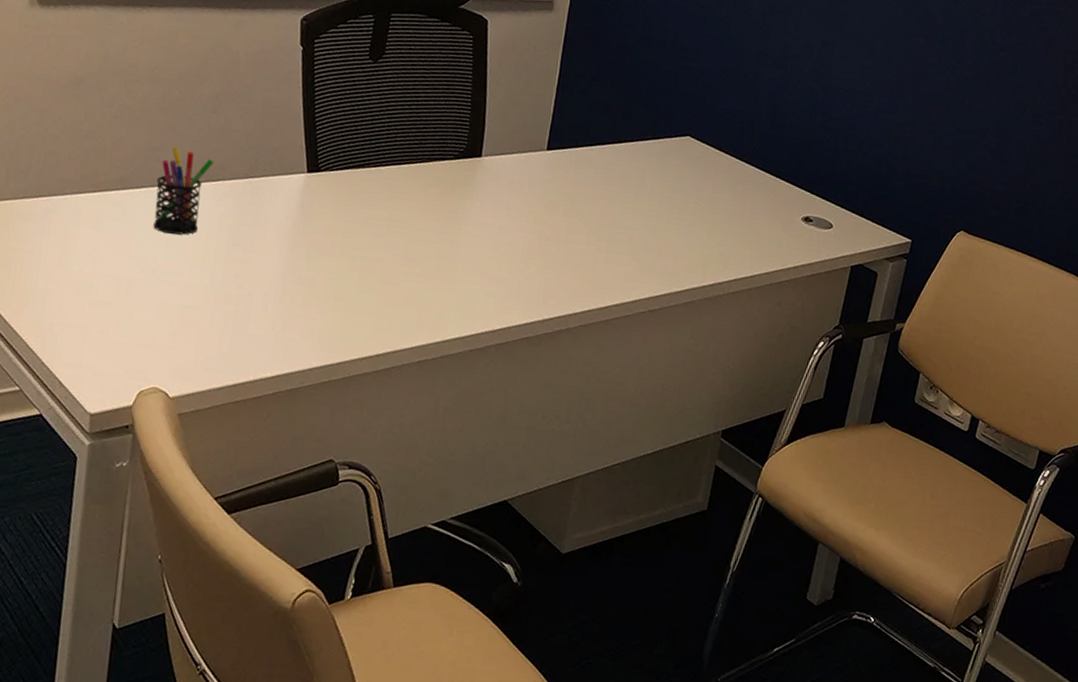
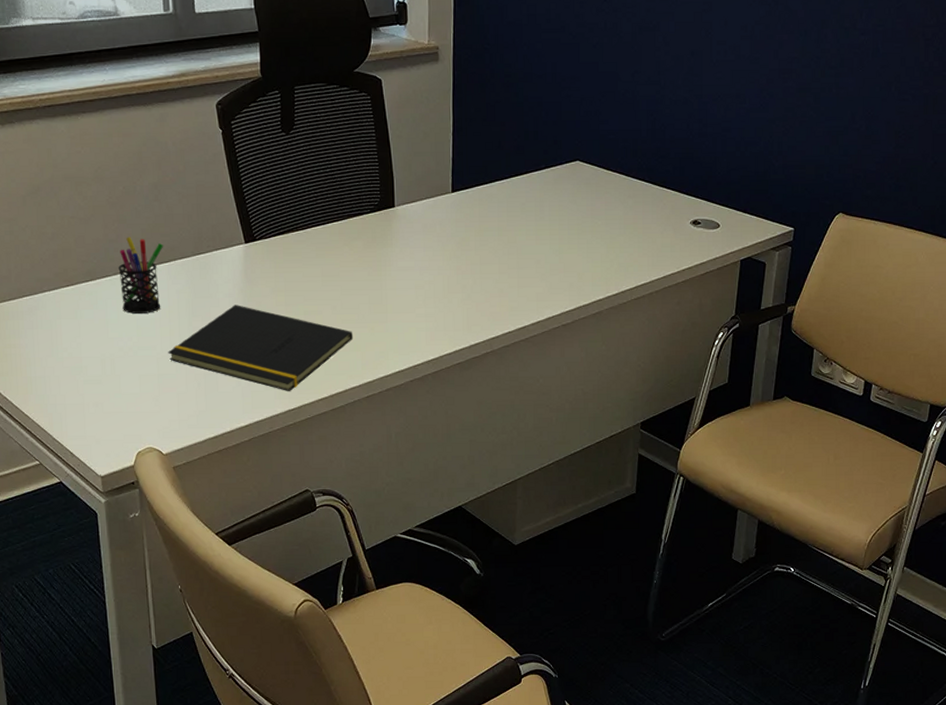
notepad: none [196,238,413,344] -> present [168,305,354,391]

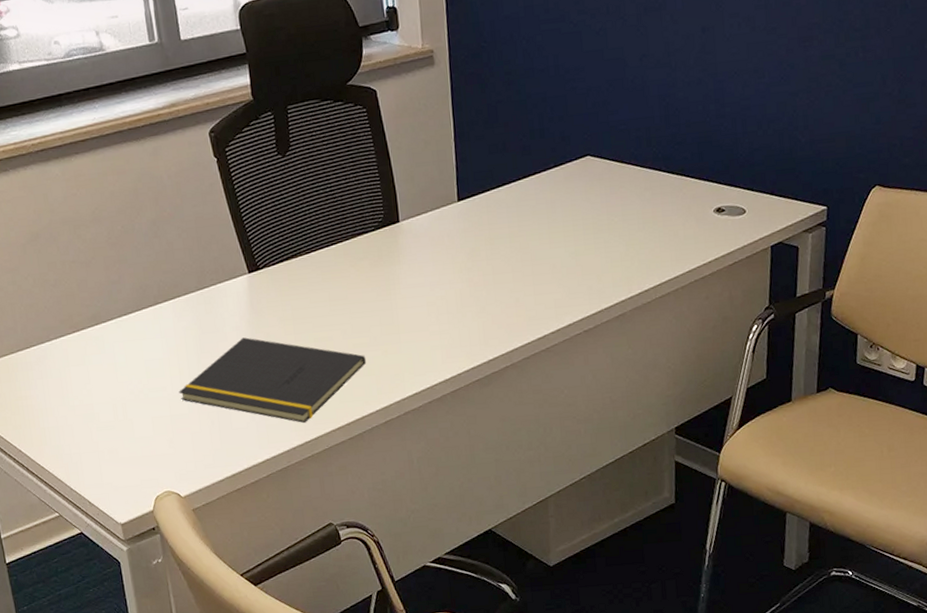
pen holder: present [118,237,164,314] -> none [123,277,169,355]

